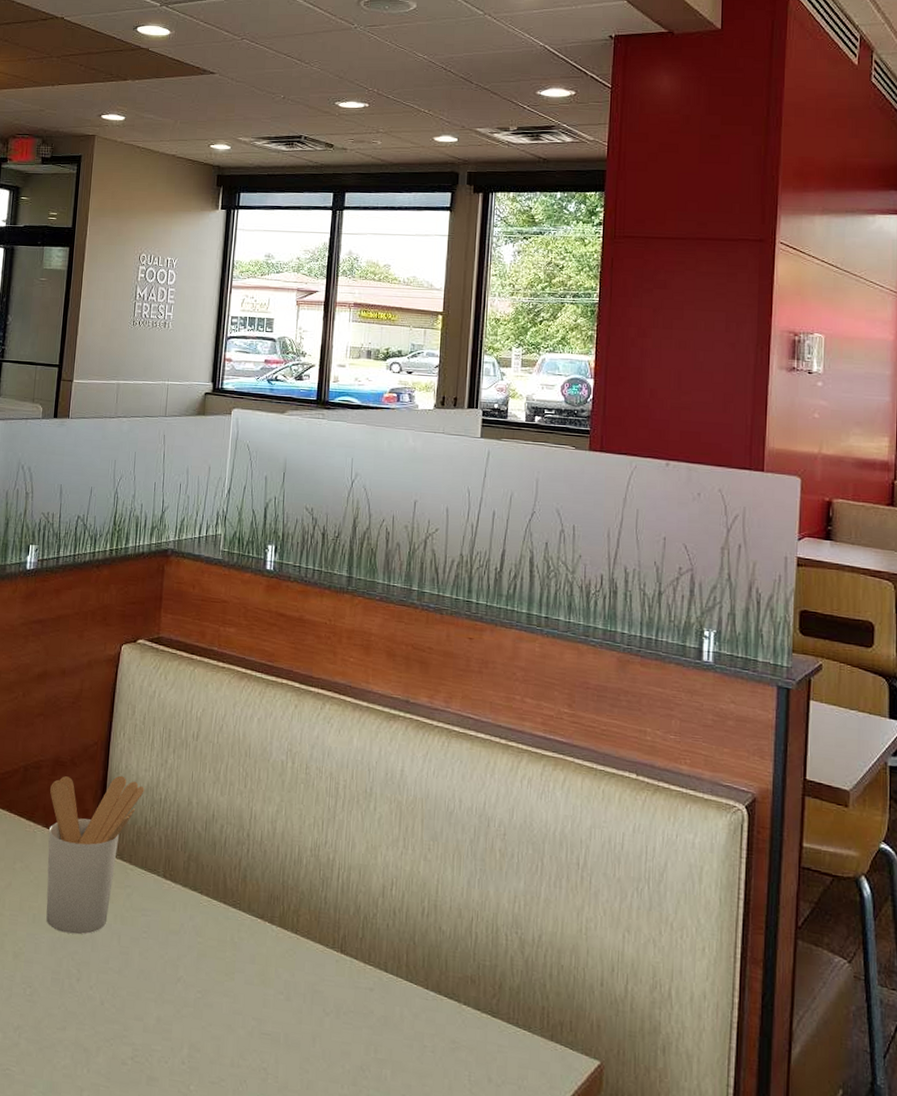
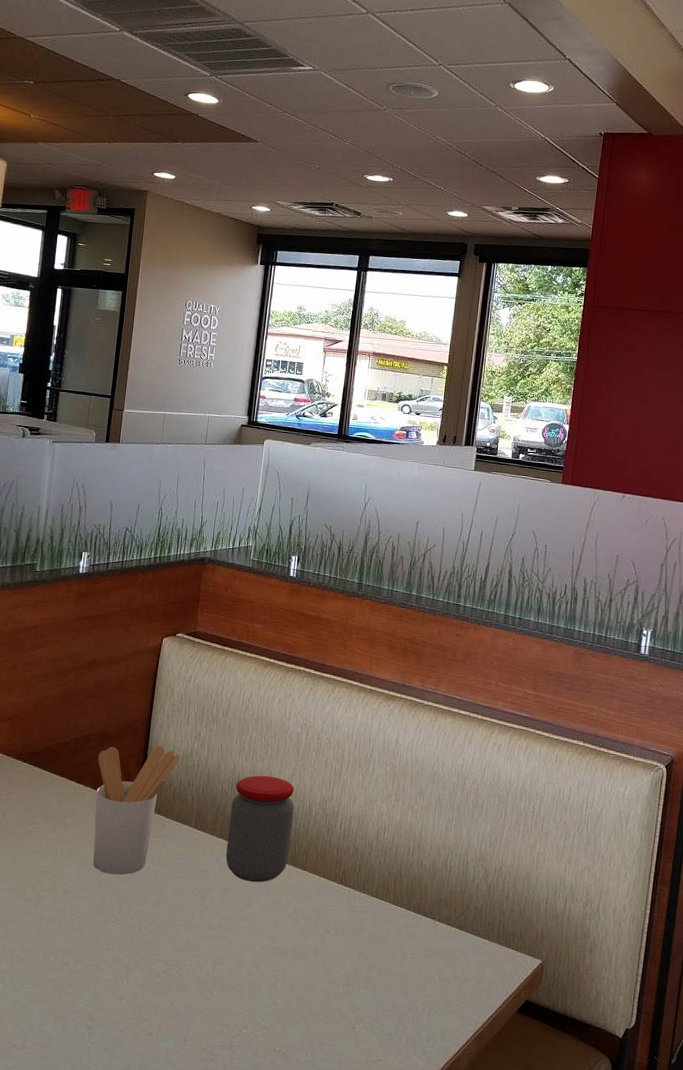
jar: none [201,812,281,948] -> present [226,775,294,883]

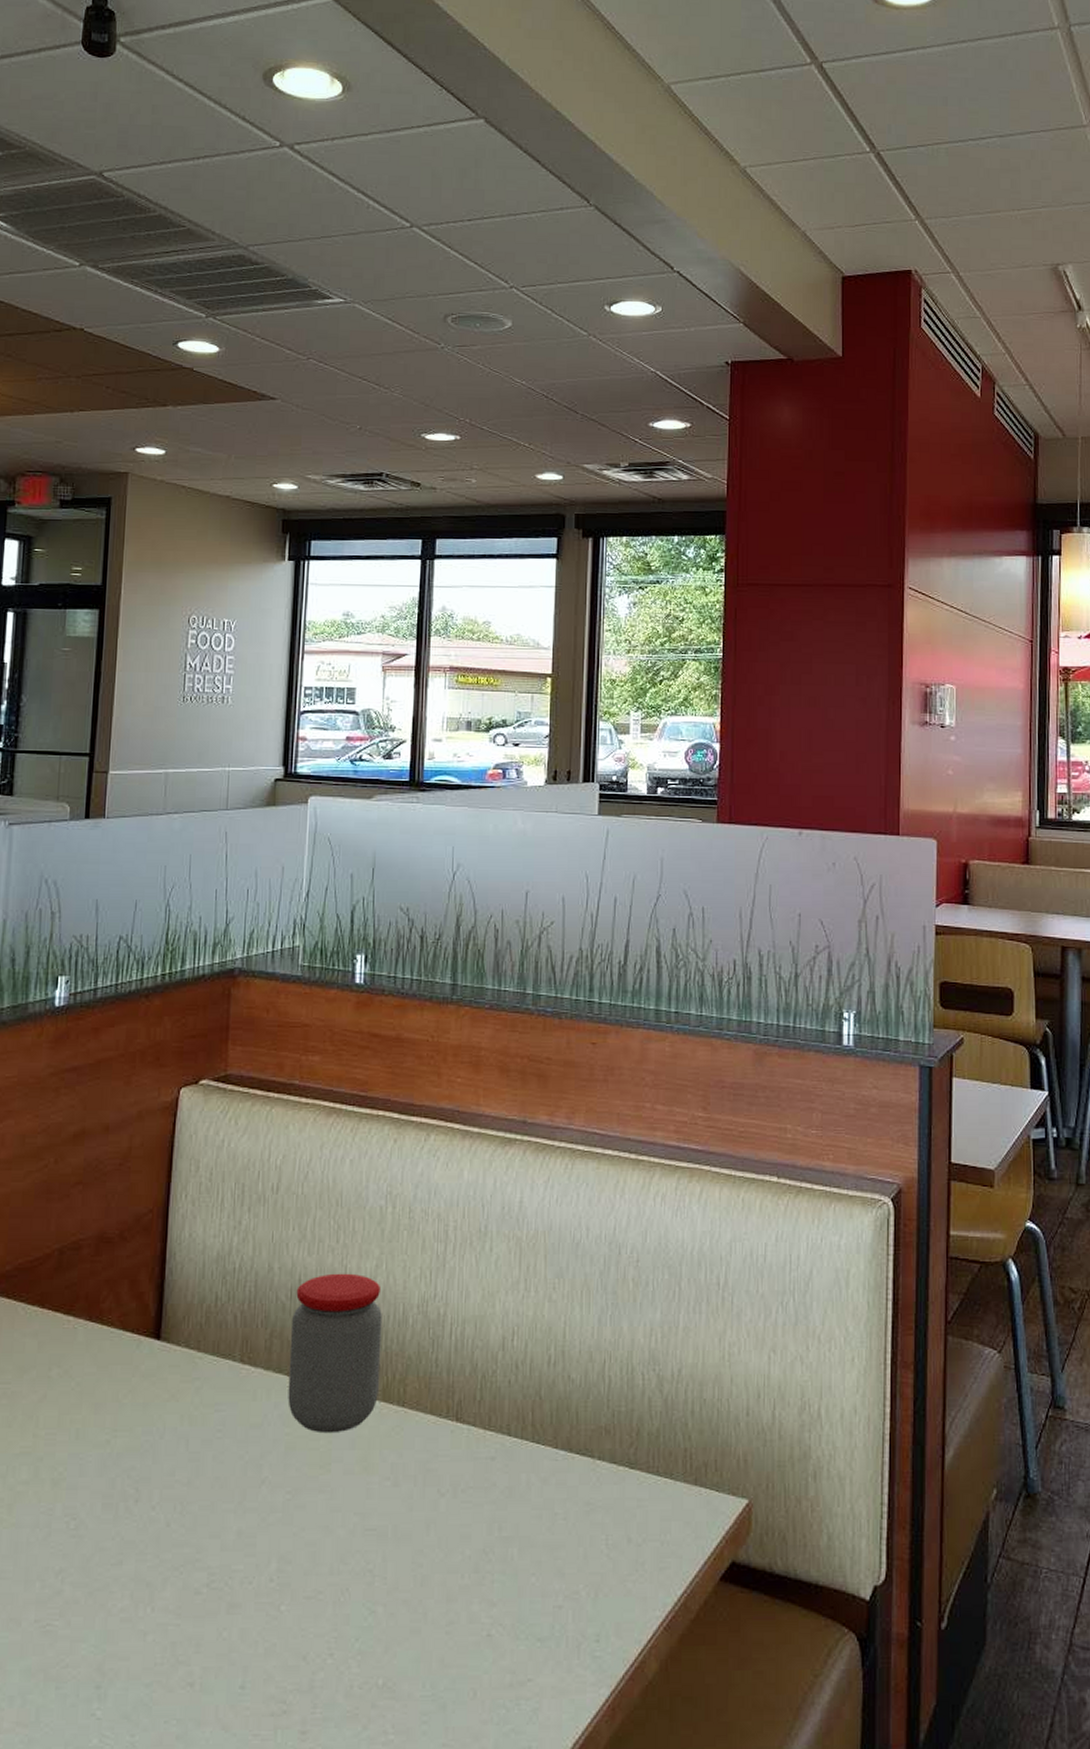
utensil holder: present [93,746,180,875] -> none [92,1246,214,1446]

